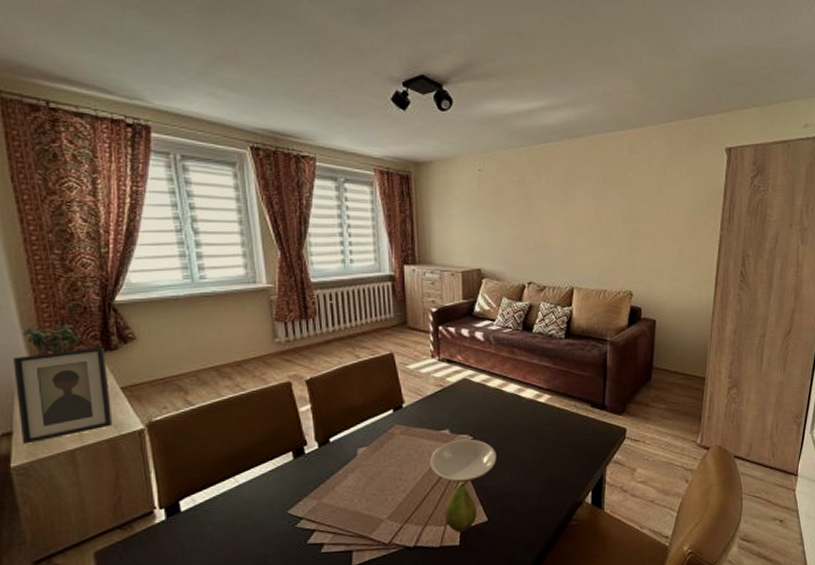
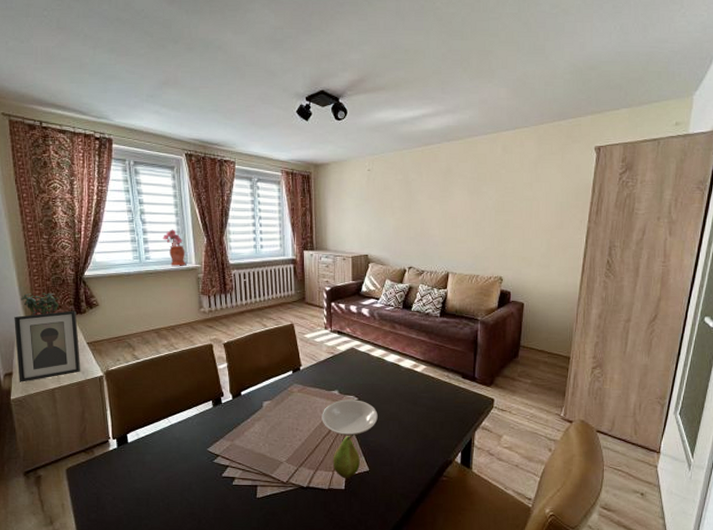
potted flower: none [222,240,254,286] -> present [163,229,186,266]

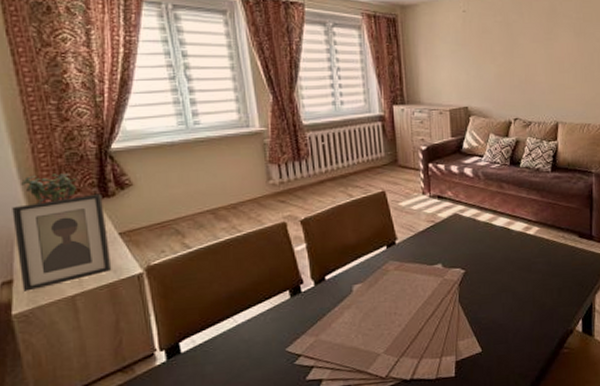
potted flower: present [163,229,186,266] -> none [215,86,247,131]
bowl: present [322,399,378,436] -> none [424,272,489,315]
fruit: present [332,434,360,479] -> none [439,312,471,365]

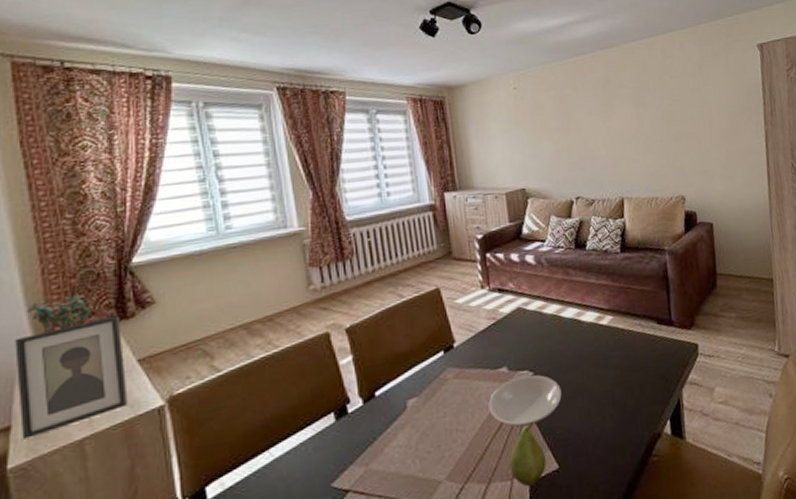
bowl: none [424,272,489,315] -> present [488,374,562,427]
fruit: none [439,312,471,365] -> present [509,422,547,487]

